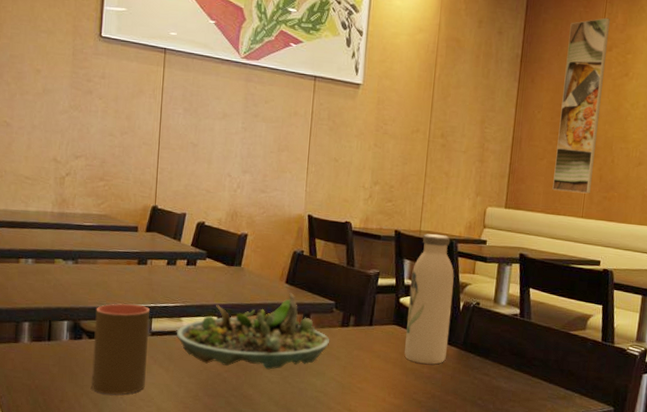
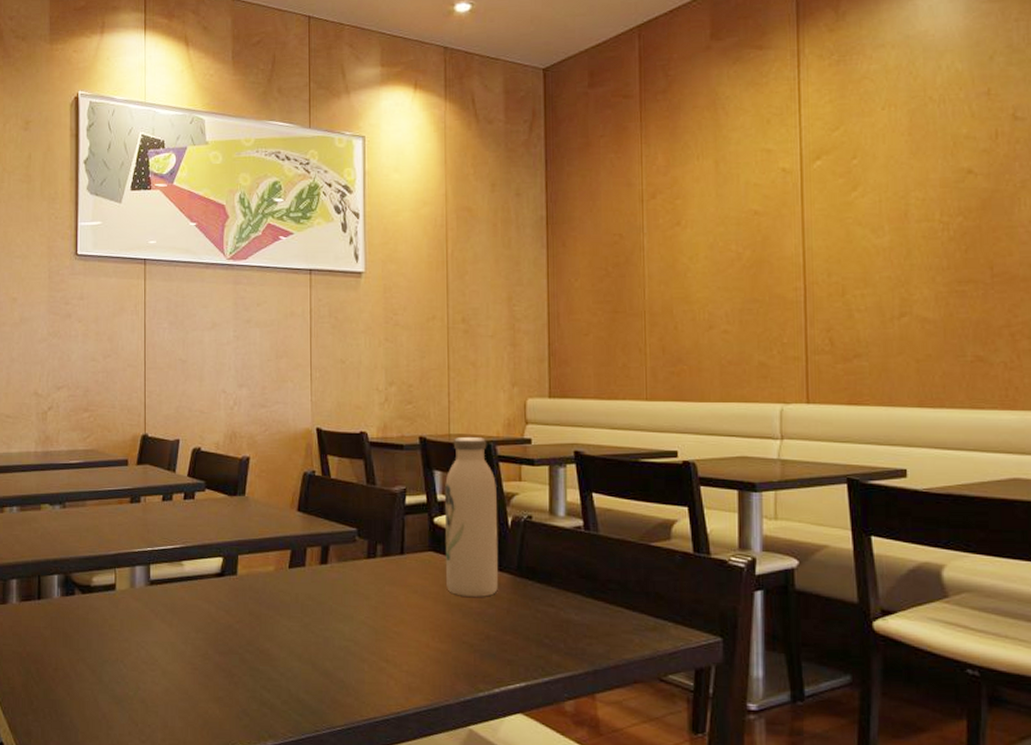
cup: present [91,303,150,395] -> none [88,550,147,659]
succulent planter: present [176,293,330,370] -> none [178,522,356,617]
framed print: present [552,17,610,194] -> none [601,161,653,371]

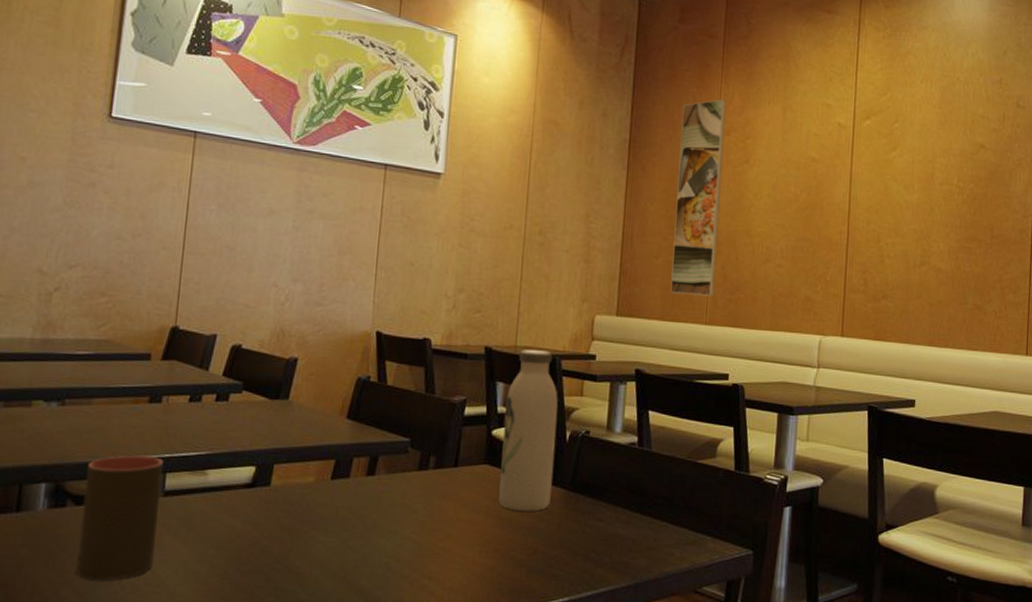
cup: none [88,550,147,659] -> present [76,456,163,581]
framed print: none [601,161,653,371] -> present [670,99,726,297]

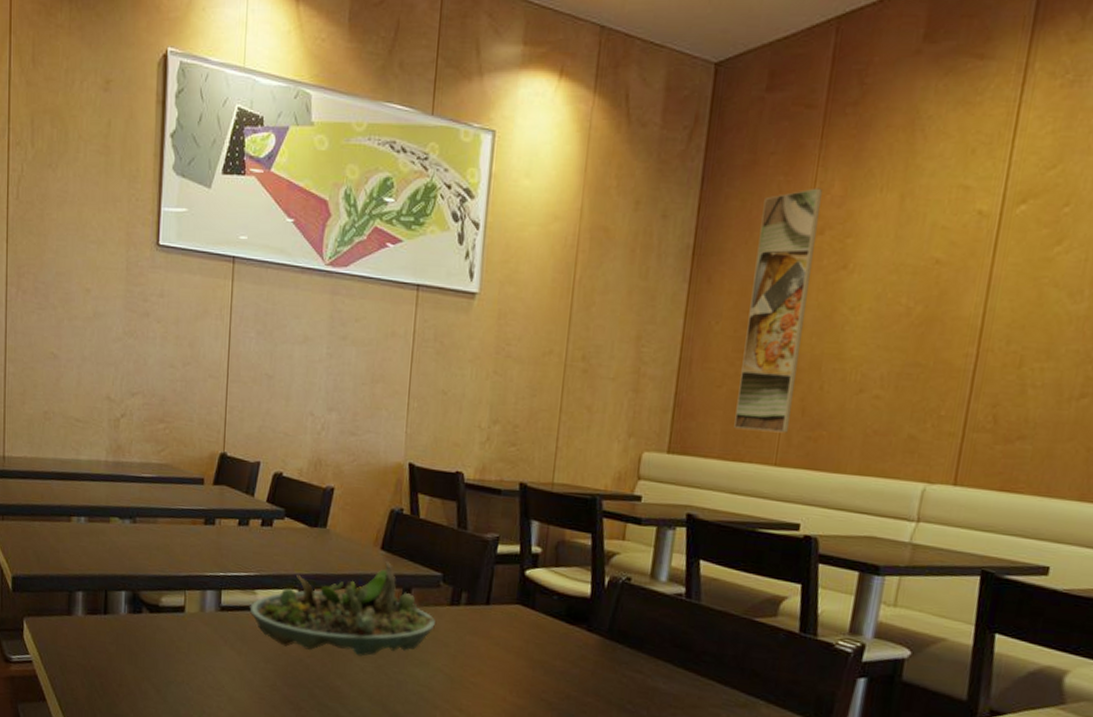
cup: present [76,456,163,581] -> none [153,571,218,680]
succulent planter: none [198,430,404,532] -> present [249,562,436,656]
water bottle: present [499,349,558,511] -> none [531,487,598,656]

